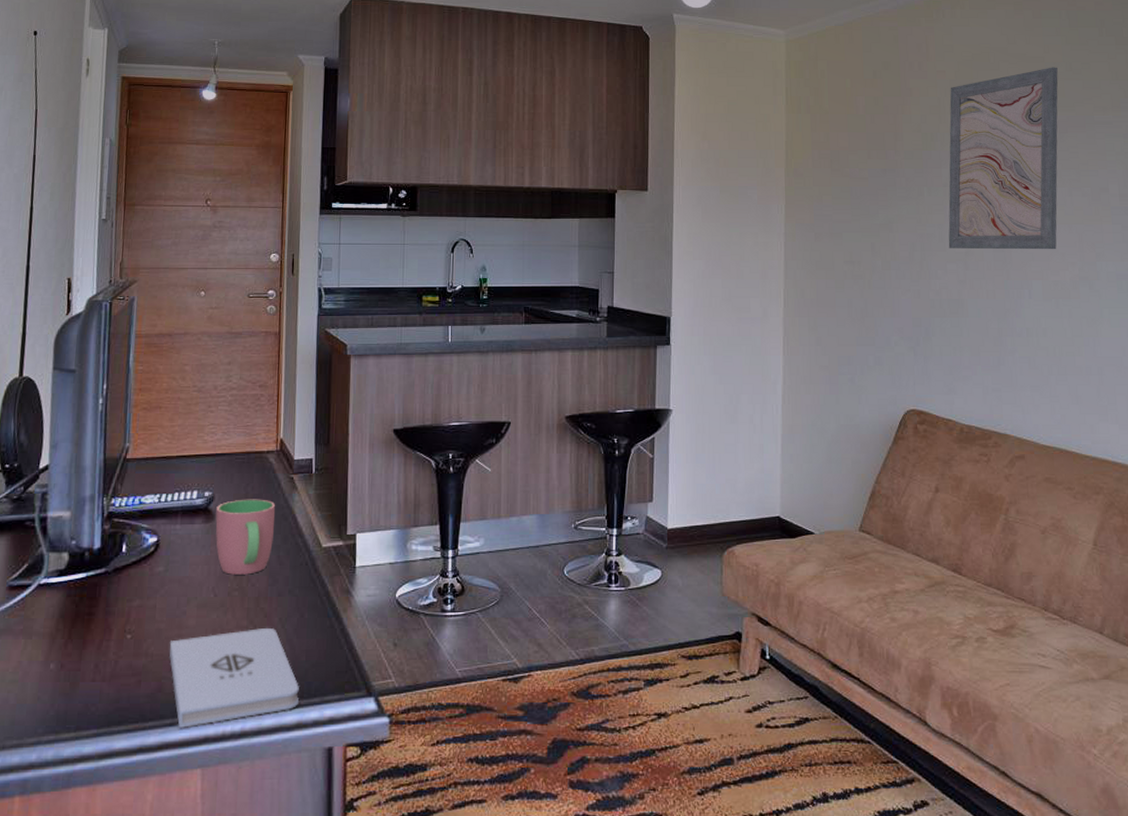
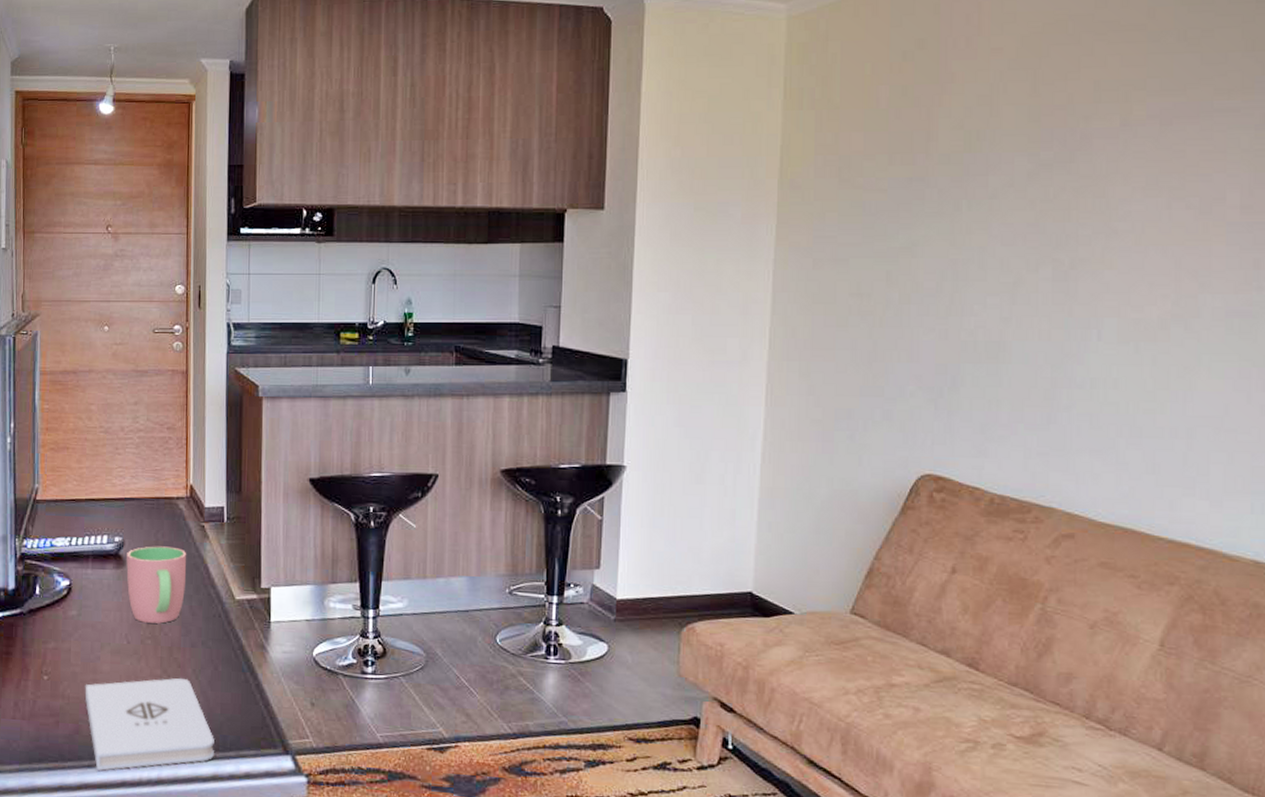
wall art: present [948,67,1058,250] -> none [990,36,1165,279]

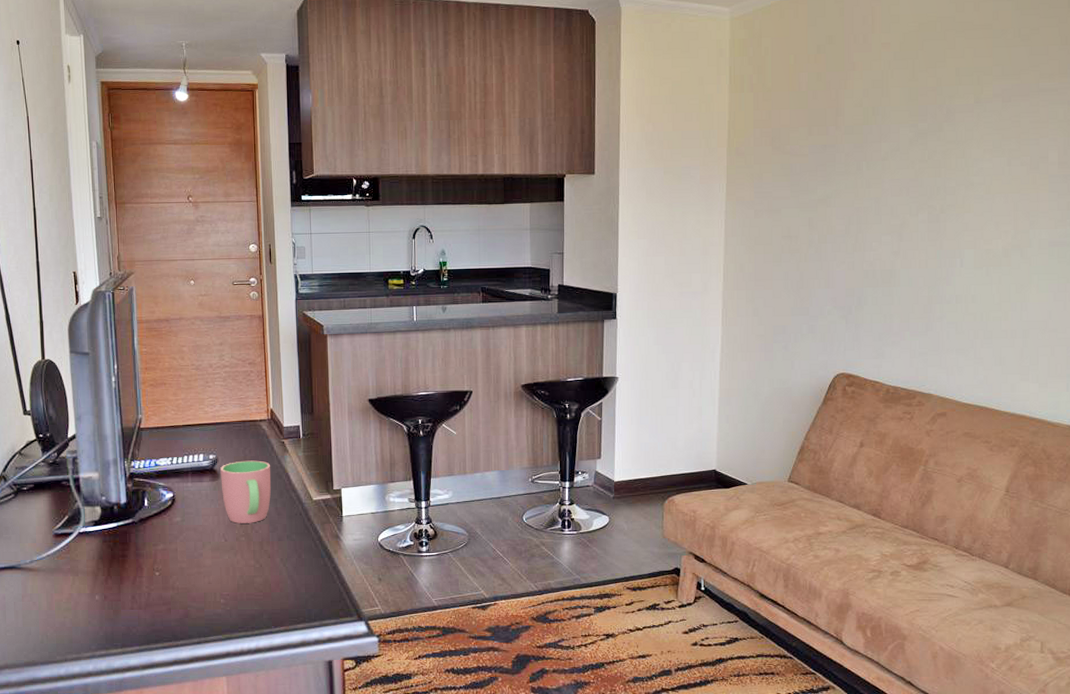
notepad: present [84,677,214,771] -> none [191,566,302,645]

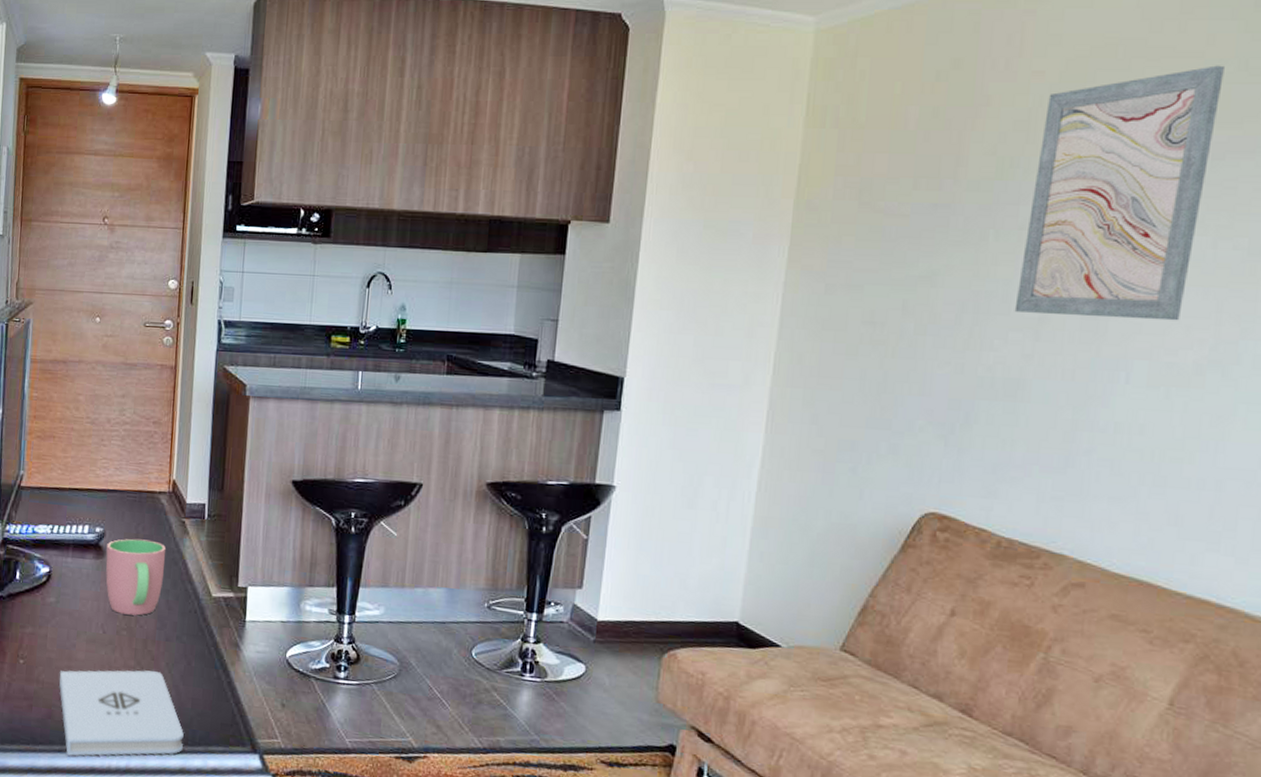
notepad: none [191,566,302,645] -> present [58,670,184,757]
wall art: none [884,34,1005,221] -> present [1014,65,1225,321]

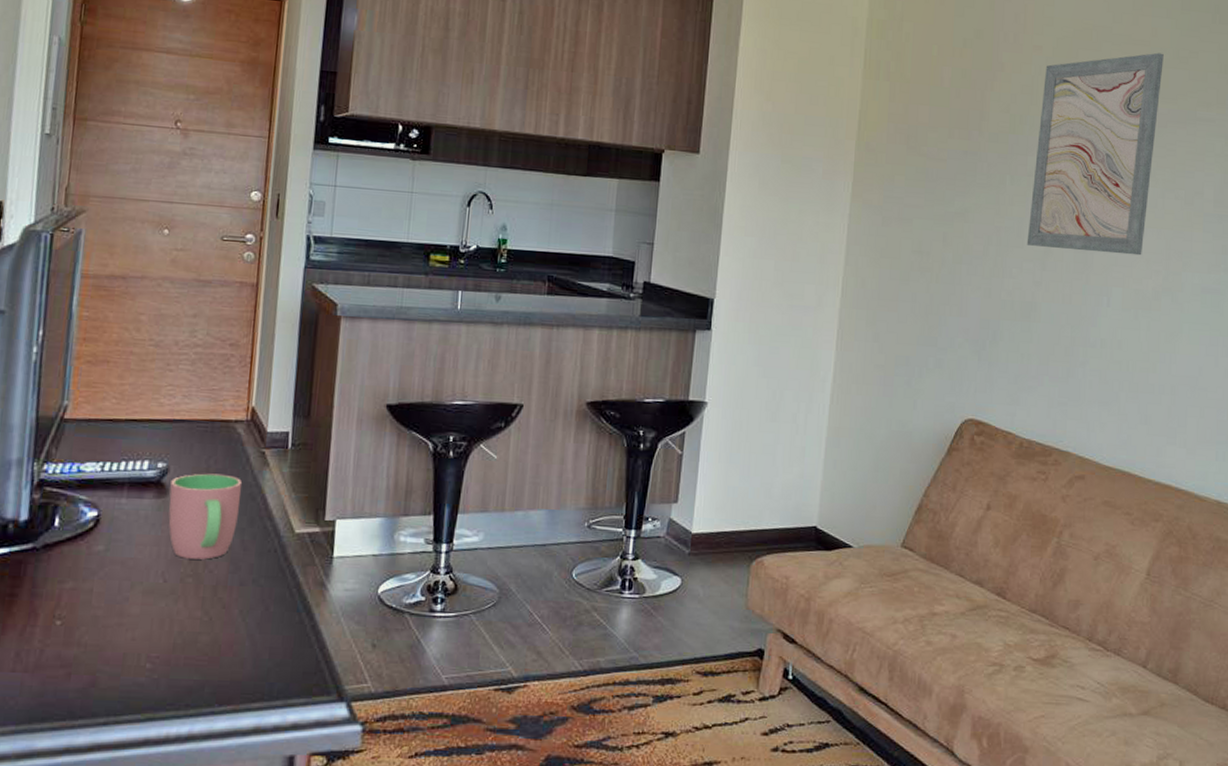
notepad: present [58,670,184,757] -> none [105,620,259,728]

